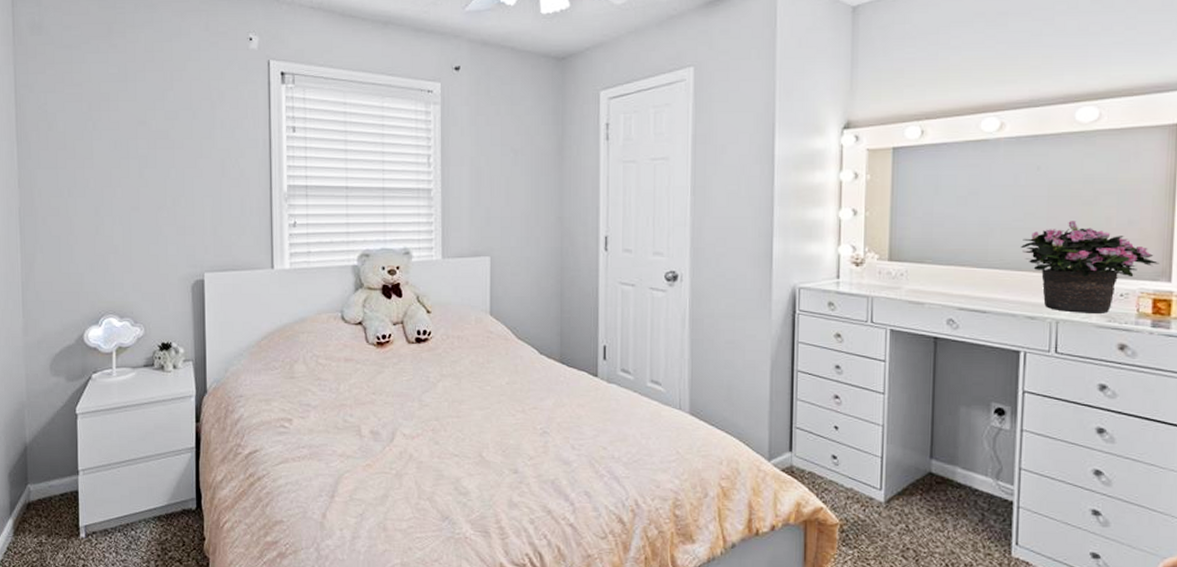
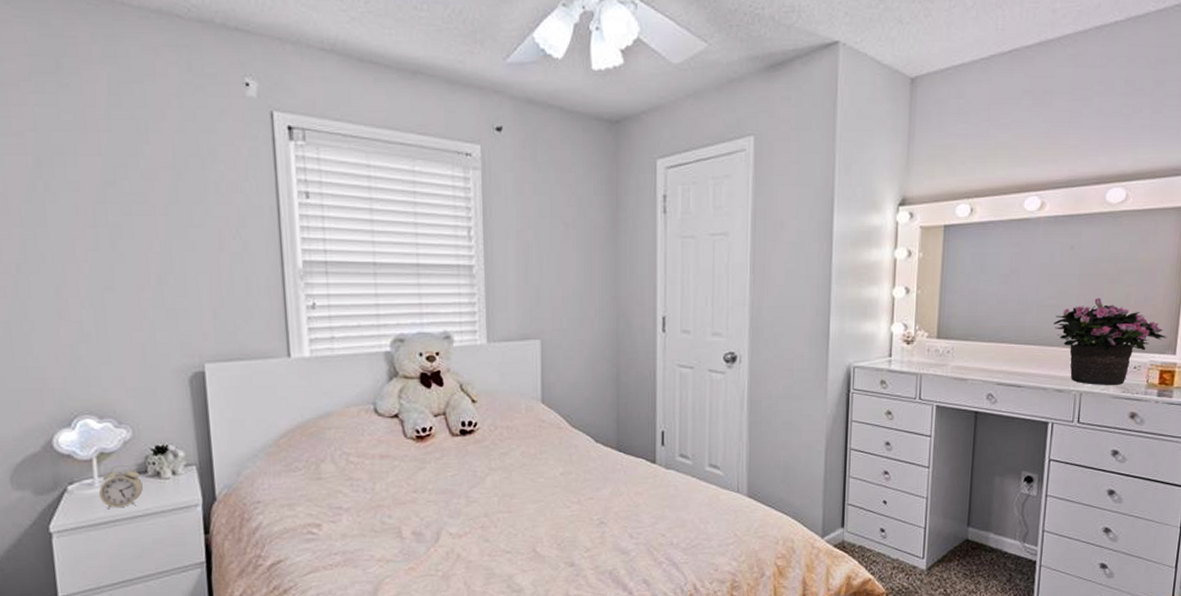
alarm clock: none [115,357,150,396] -> present [98,464,143,508]

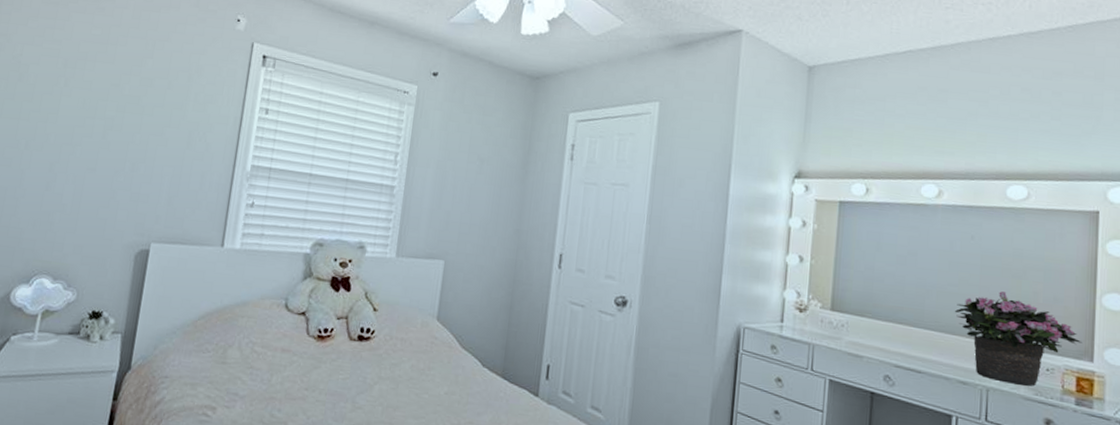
alarm clock: present [98,464,143,508] -> none [34,323,73,364]

